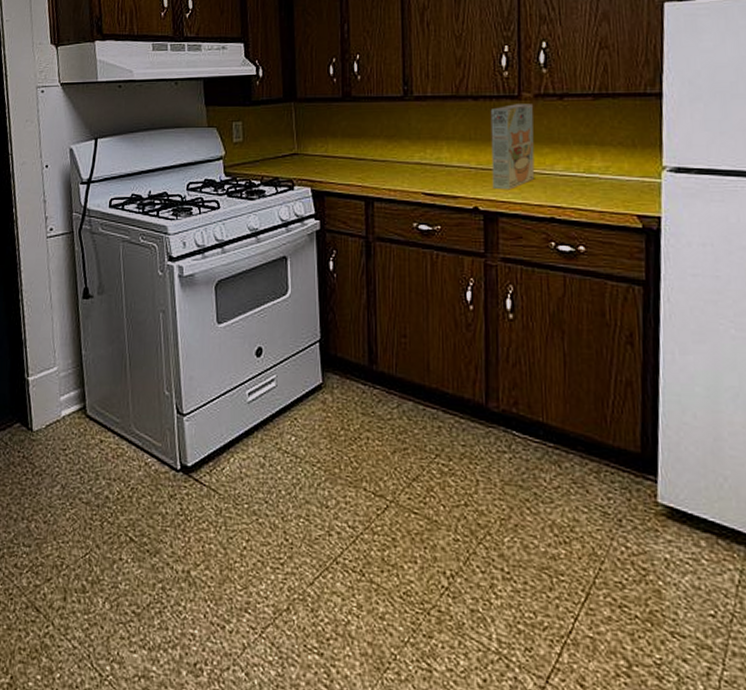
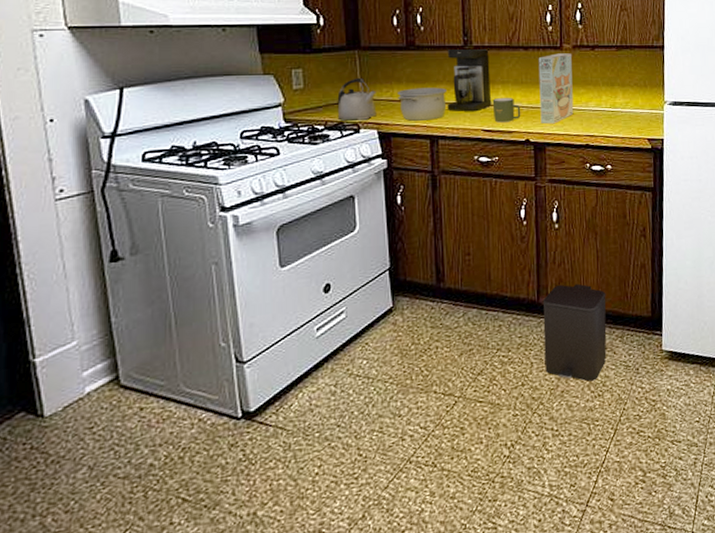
kettle: none [273,131,311,176] -> present [337,77,377,121]
cooking pot: none [332,143,383,179] -> present [398,87,447,121]
coffee maker: none [383,100,434,172] -> present [447,49,492,112]
mug: none [434,157,469,187] -> present [492,98,521,124]
pedal bin: none [492,390,576,522] -> present [542,283,607,382]

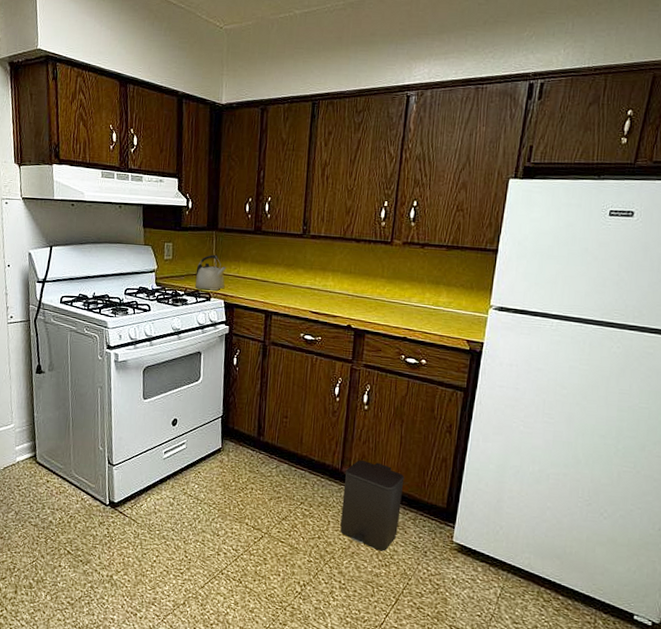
cooking pot: present [398,87,447,121] -> none [243,268,283,297]
coffee maker: present [447,49,492,112] -> none [282,237,324,294]
mug: present [492,98,521,124] -> none [321,284,347,308]
cereal box: present [538,53,574,124] -> none [363,248,402,314]

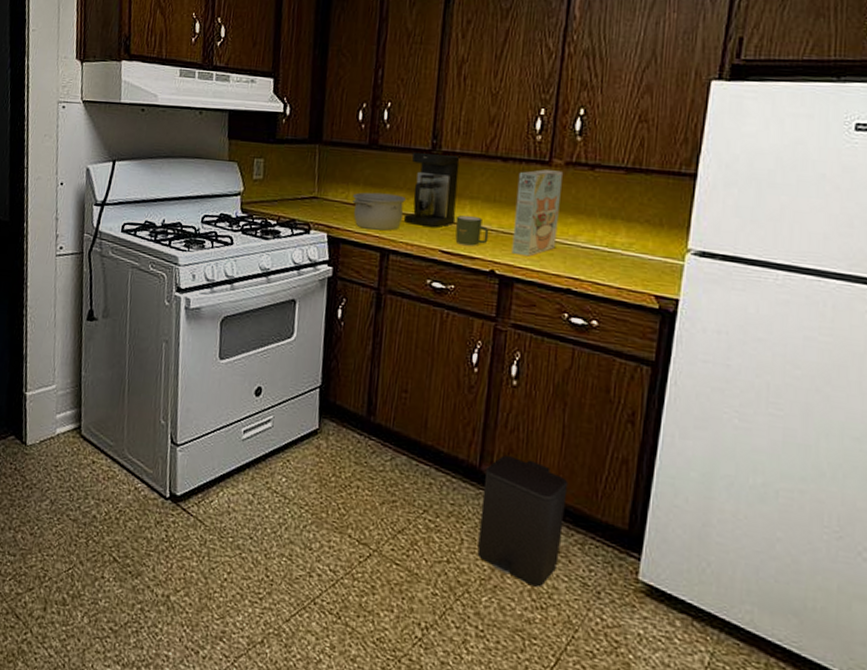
kettle: present [195,254,227,291] -> none [290,174,332,221]
cooking pot: none [243,268,283,297] -> present [352,192,406,231]
coffee maker: none [282,237,324,294] -> present [403,153,460,228]
mug: none [321,284,347,308] -> present [455,215,489,248]
cereal box: none [363,248,402,314] -> present [511,169,564,257]

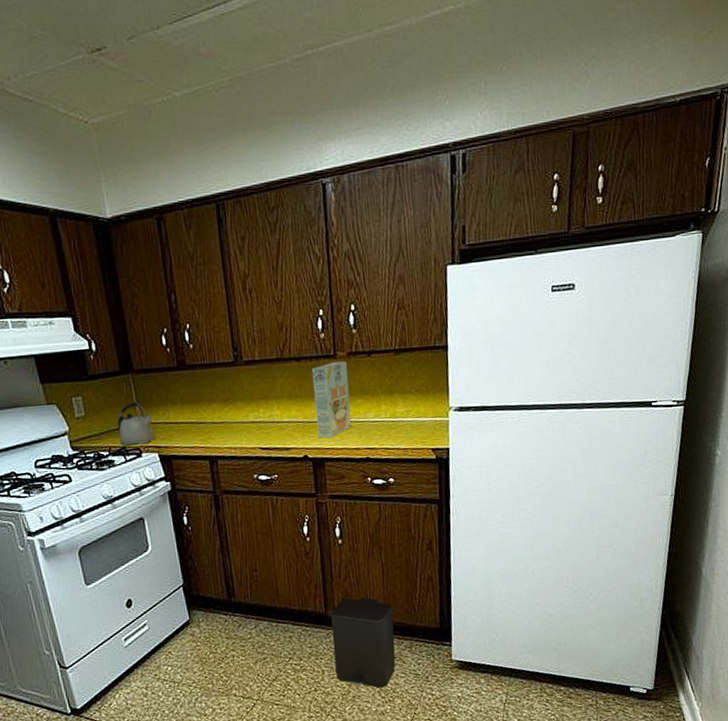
kettle: none [290,174,332,221] -> present [117,401,156,445]
cooking pot: present [352,192,406,231] -> none [174,406,222,443]
coffee maker: present [403,153,460,228] -> none [219,363,268,431]
mug: present [455,215,489,248] -> none [267,413,298,441]

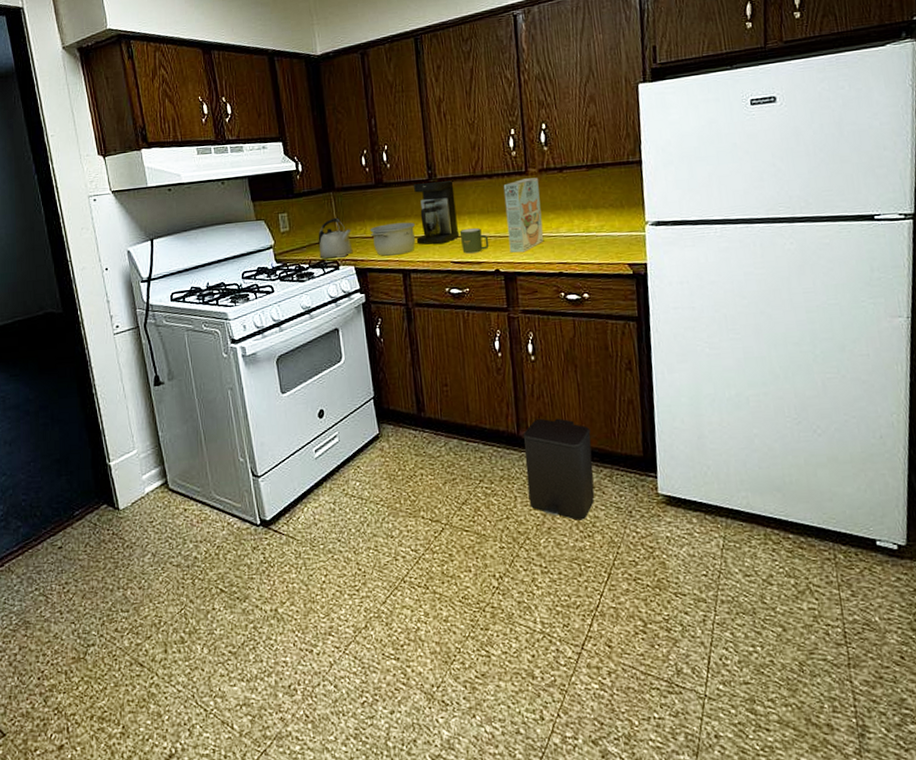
cooking pot: none [174,406,222,443] -> present [370,222,416,256]
coffee maker: none [219,363,268,431] -> present [414,181,460,245]
mug: none [267,413,298,441] -> present [459,228,489,255]

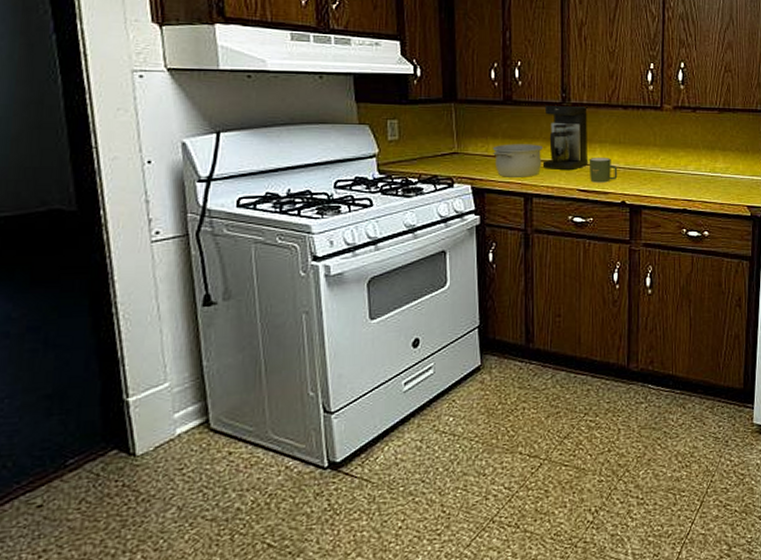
kettle: present [318,217,353,259] -> none [431,131,472,174]
cereal box: present [503,177,544,254] -> none [637,114,673,187]
pedal bin: present [523,418,595,521] -> none [632,351,698,451]

